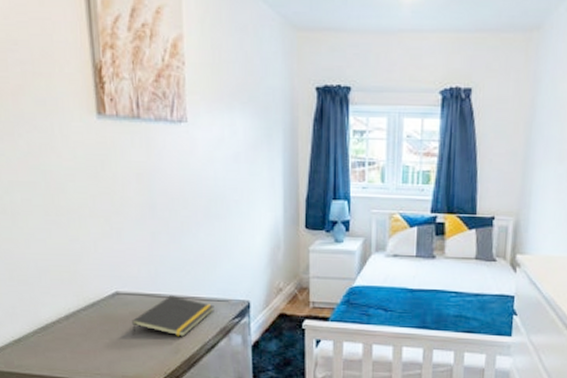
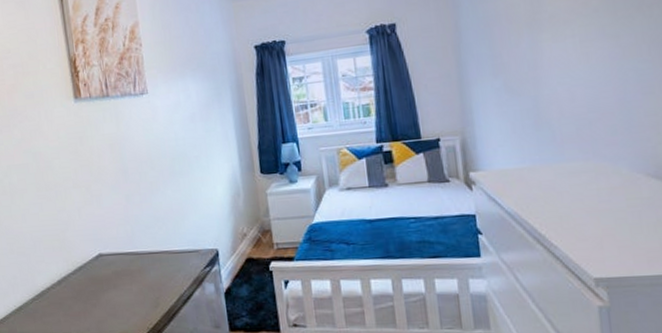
notepad: present [132,295,215,337] -> none [115,251,187,294]

